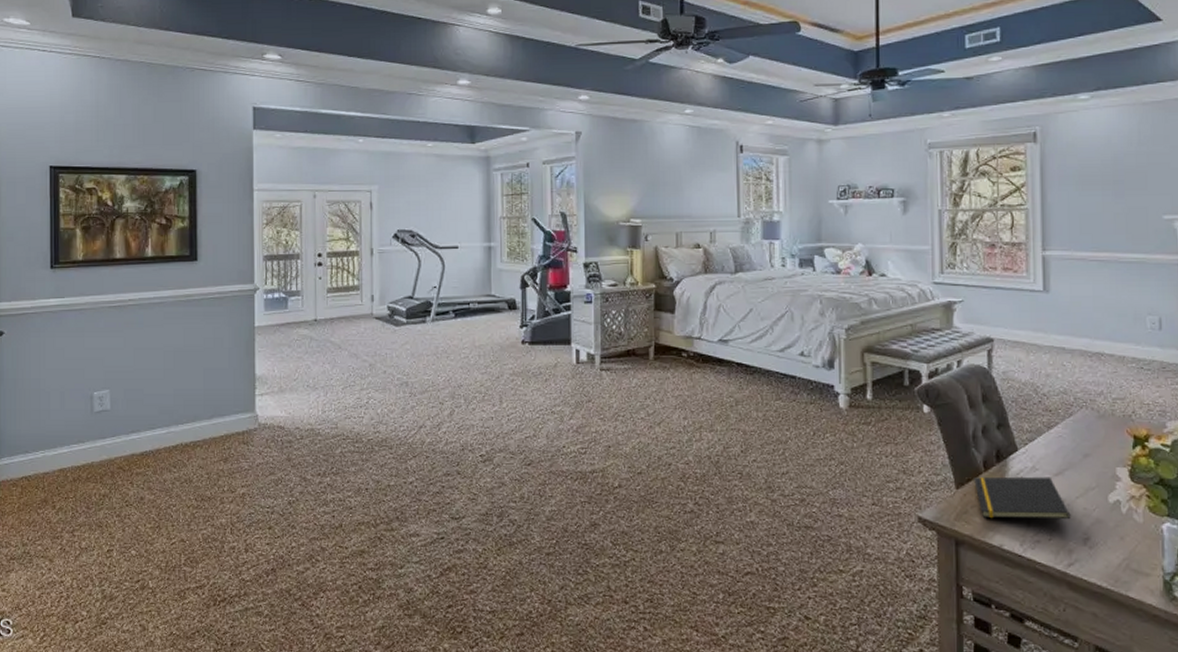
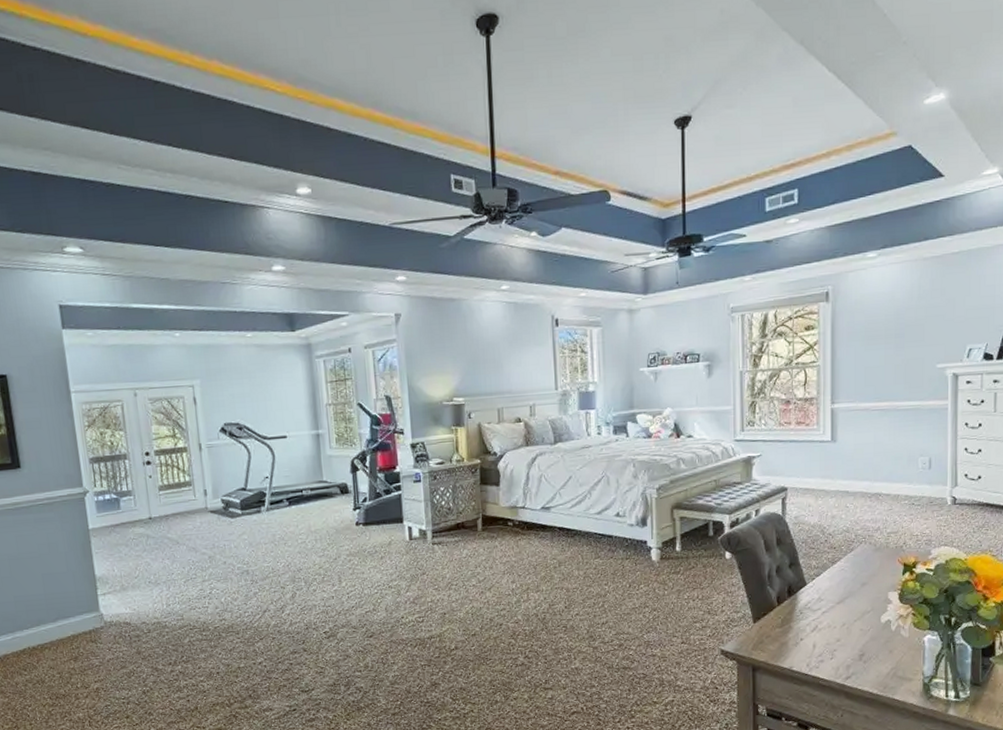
notepad: present [974,476,1071,520] -> none [769,605,849,645]

